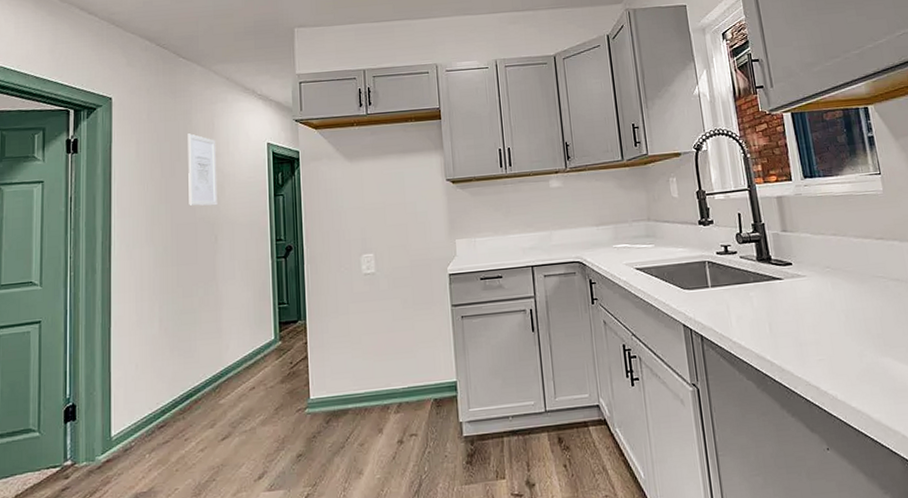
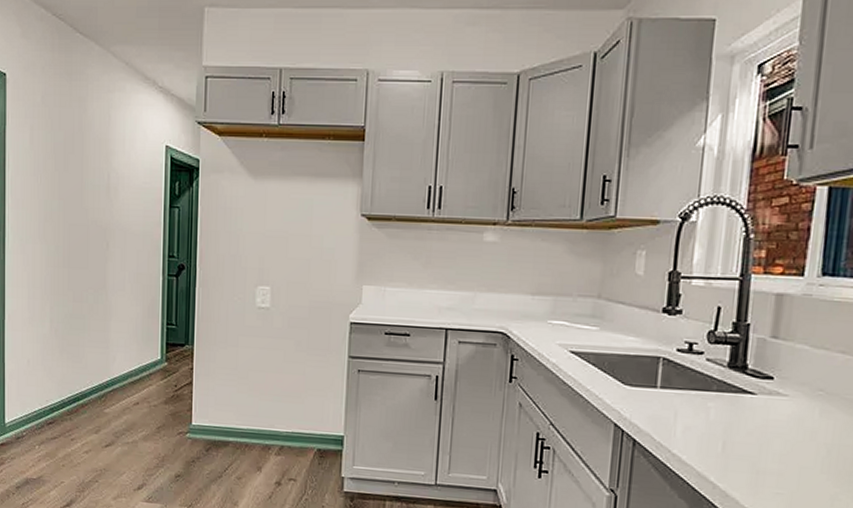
wall art: present [188,133,218,206] -> none [82,124,112,210]

